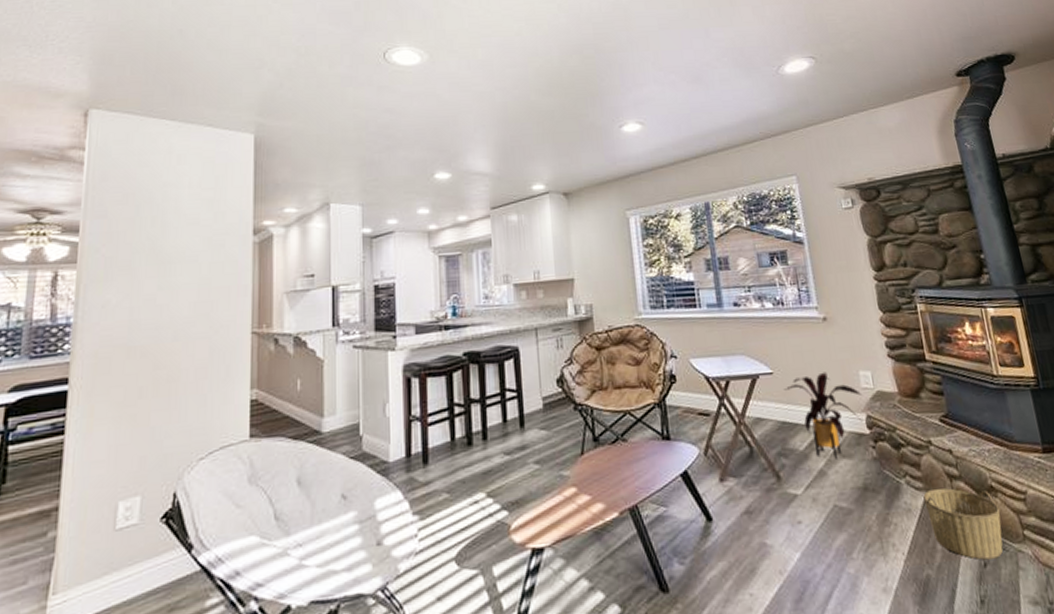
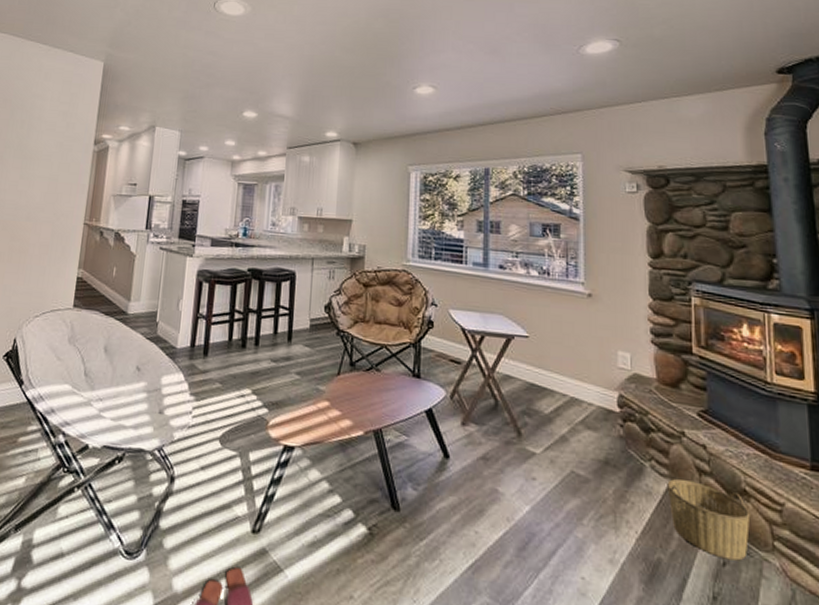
house plant: present [783,372,863,459] -> none [537,345,618,429]

